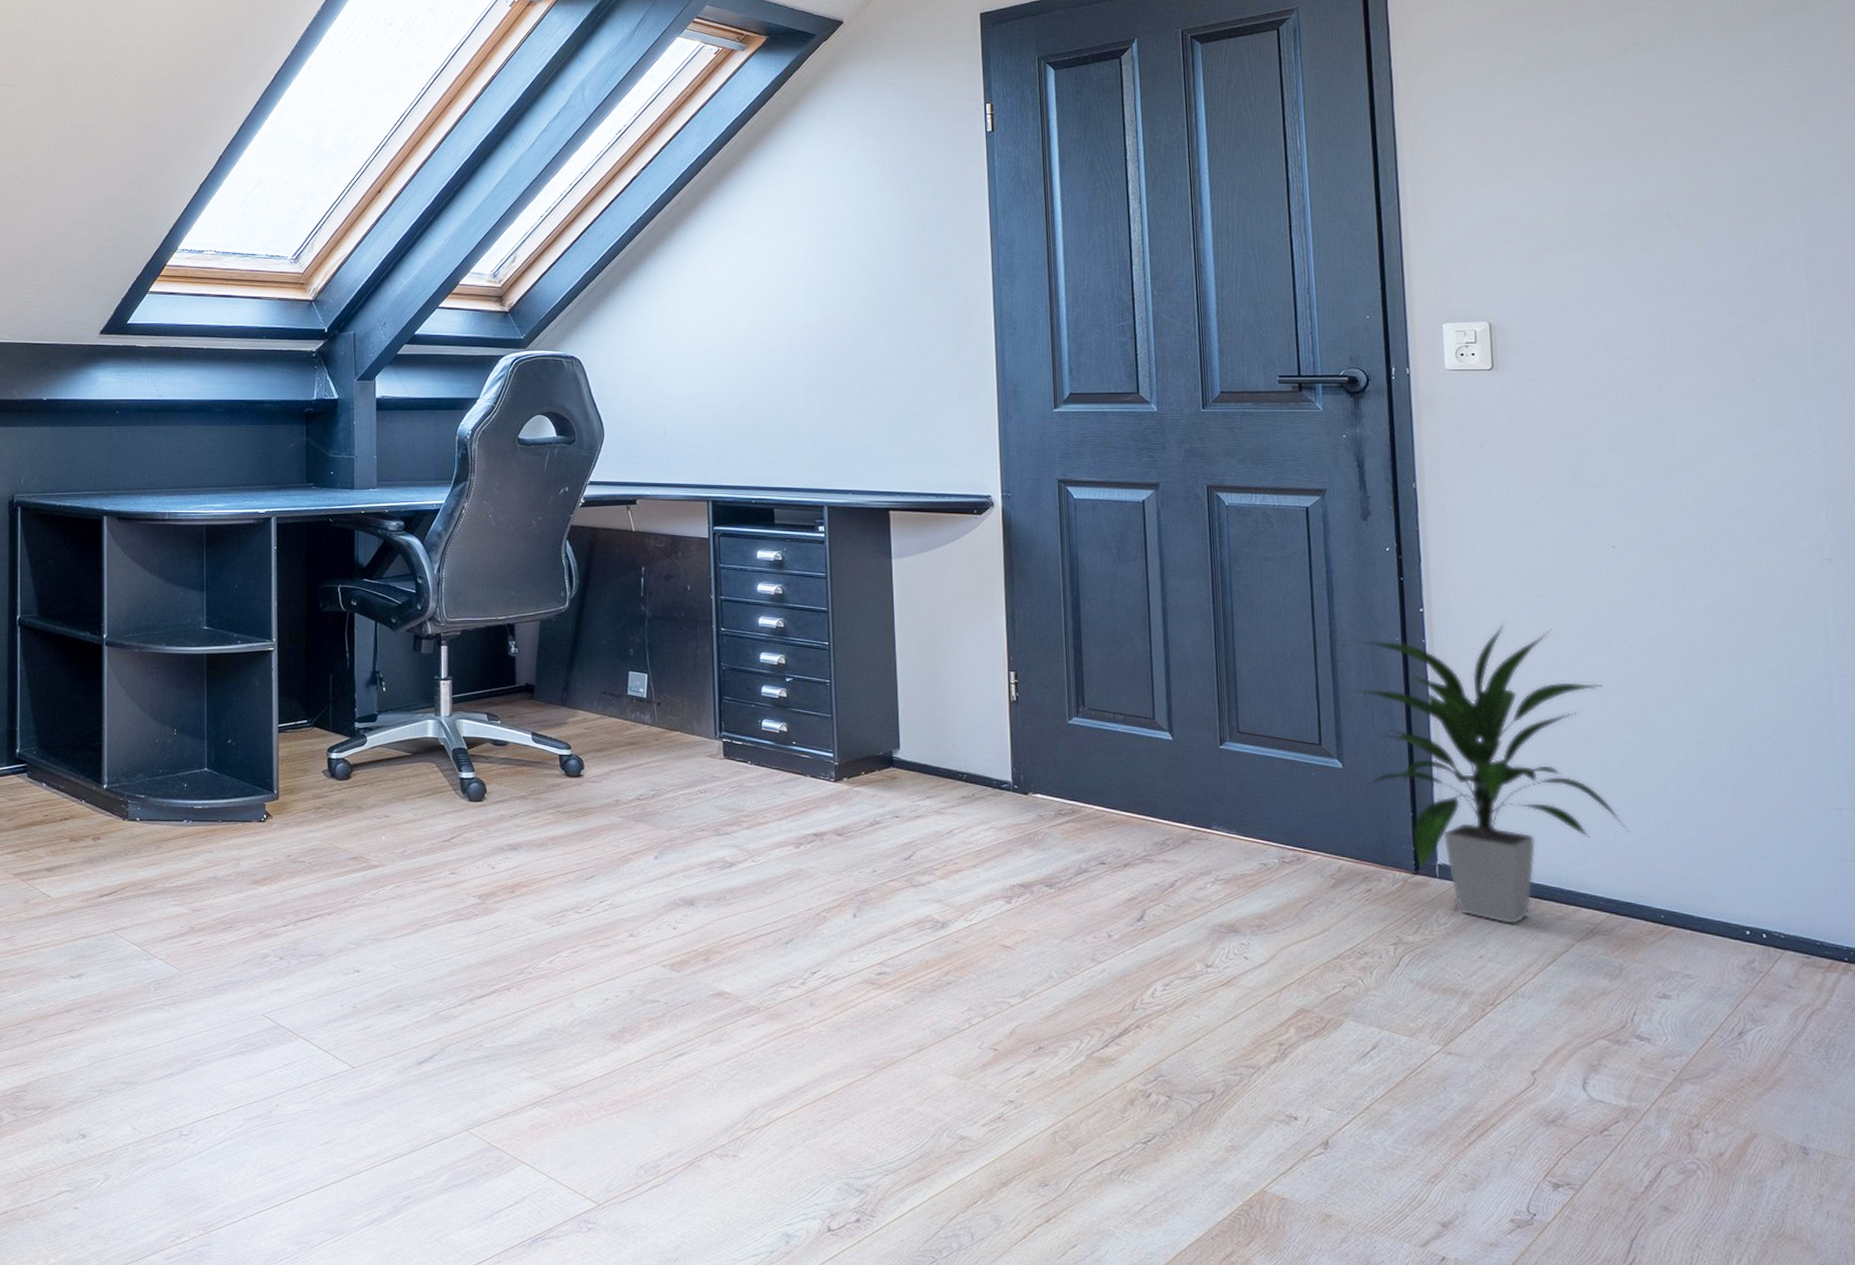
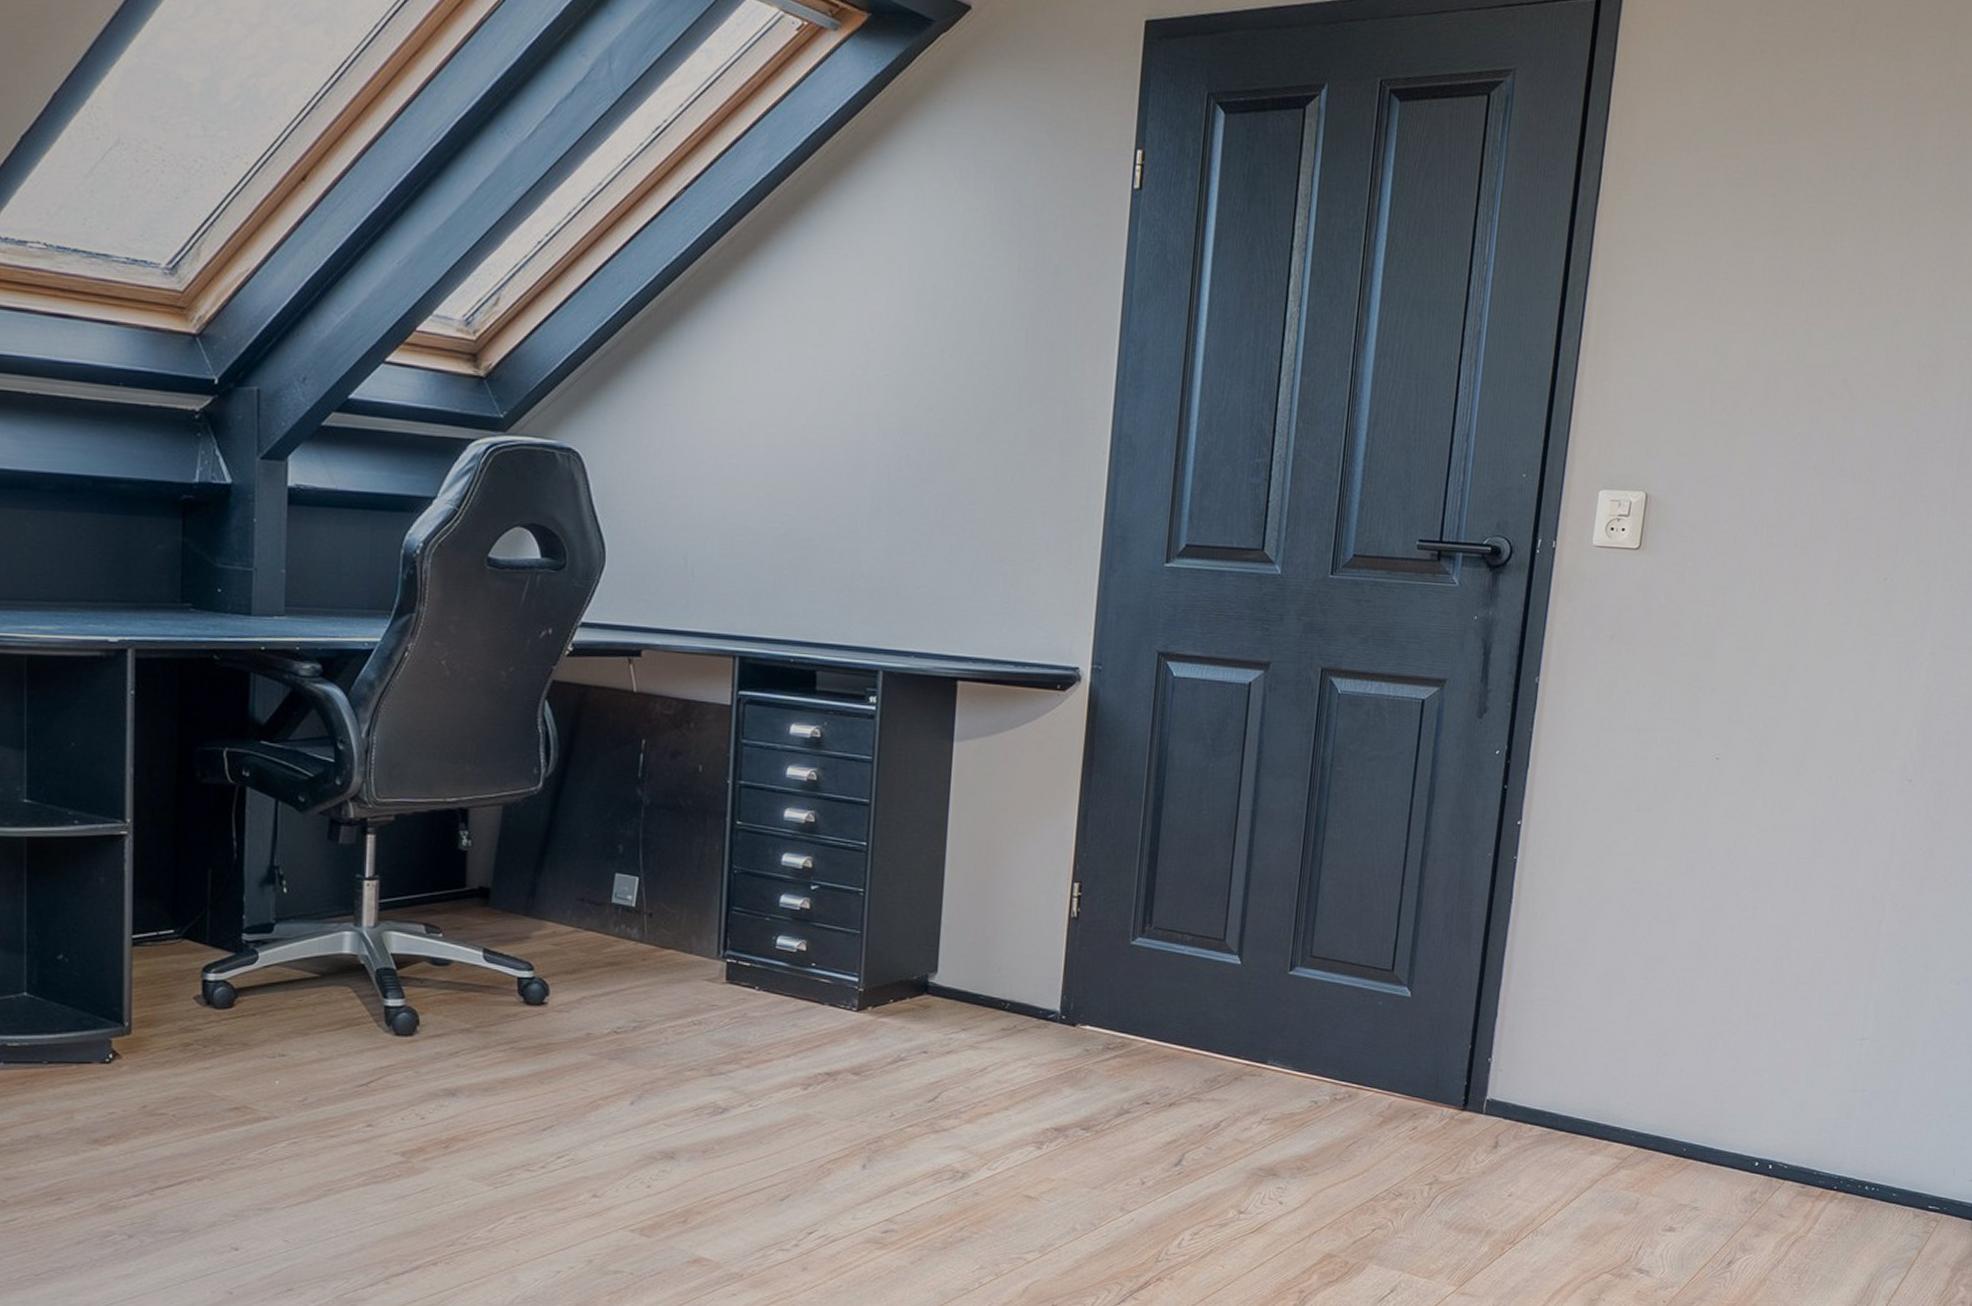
indoor plant: present [1349,621,1630,925] -> none [1431,838,1678,1162]

